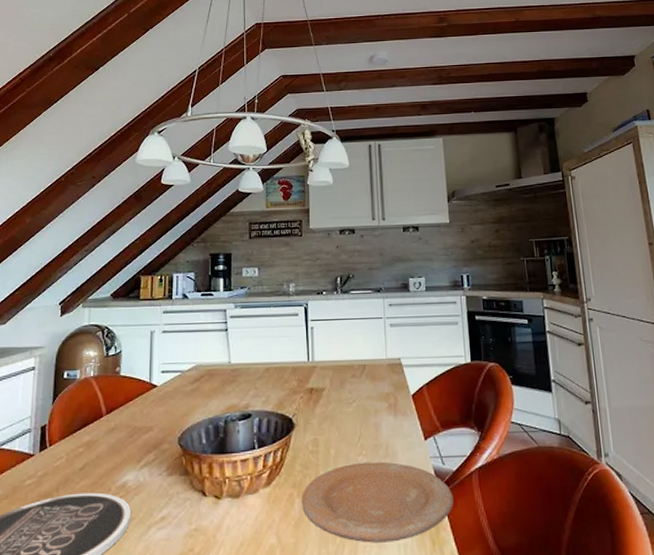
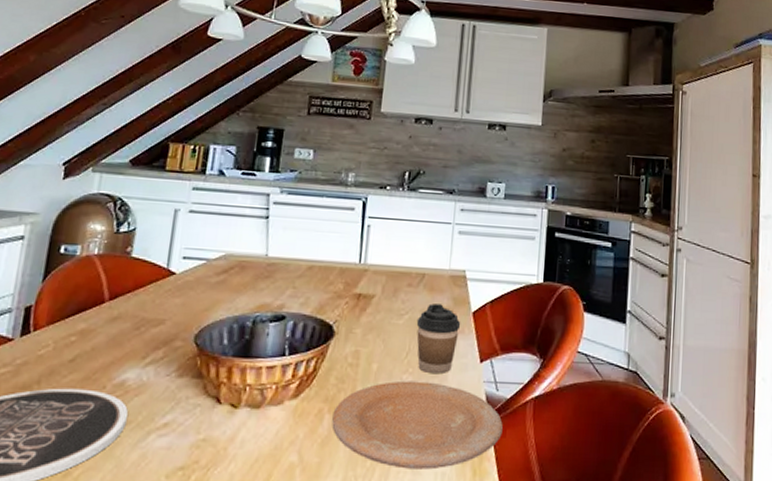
coffee cup: none [364,390,403,454] -> present [416,303,461,375]

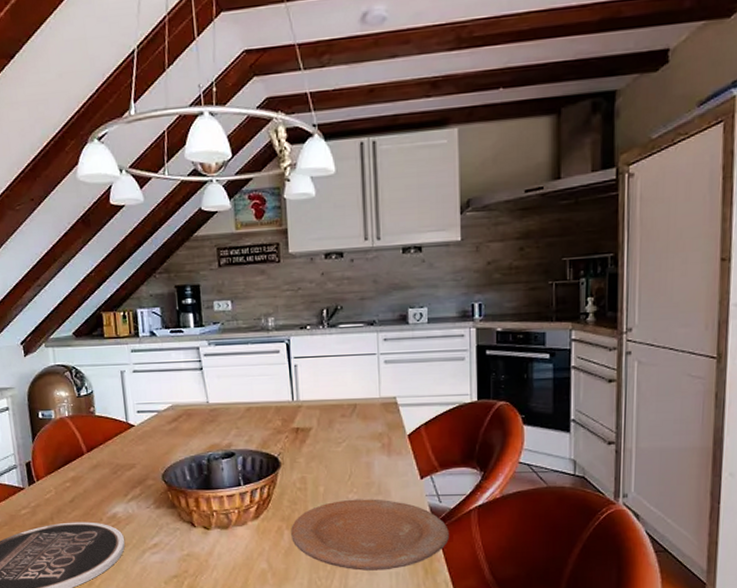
coffee cup: present [416,303,461,375] -> none [354,430,398,492]

